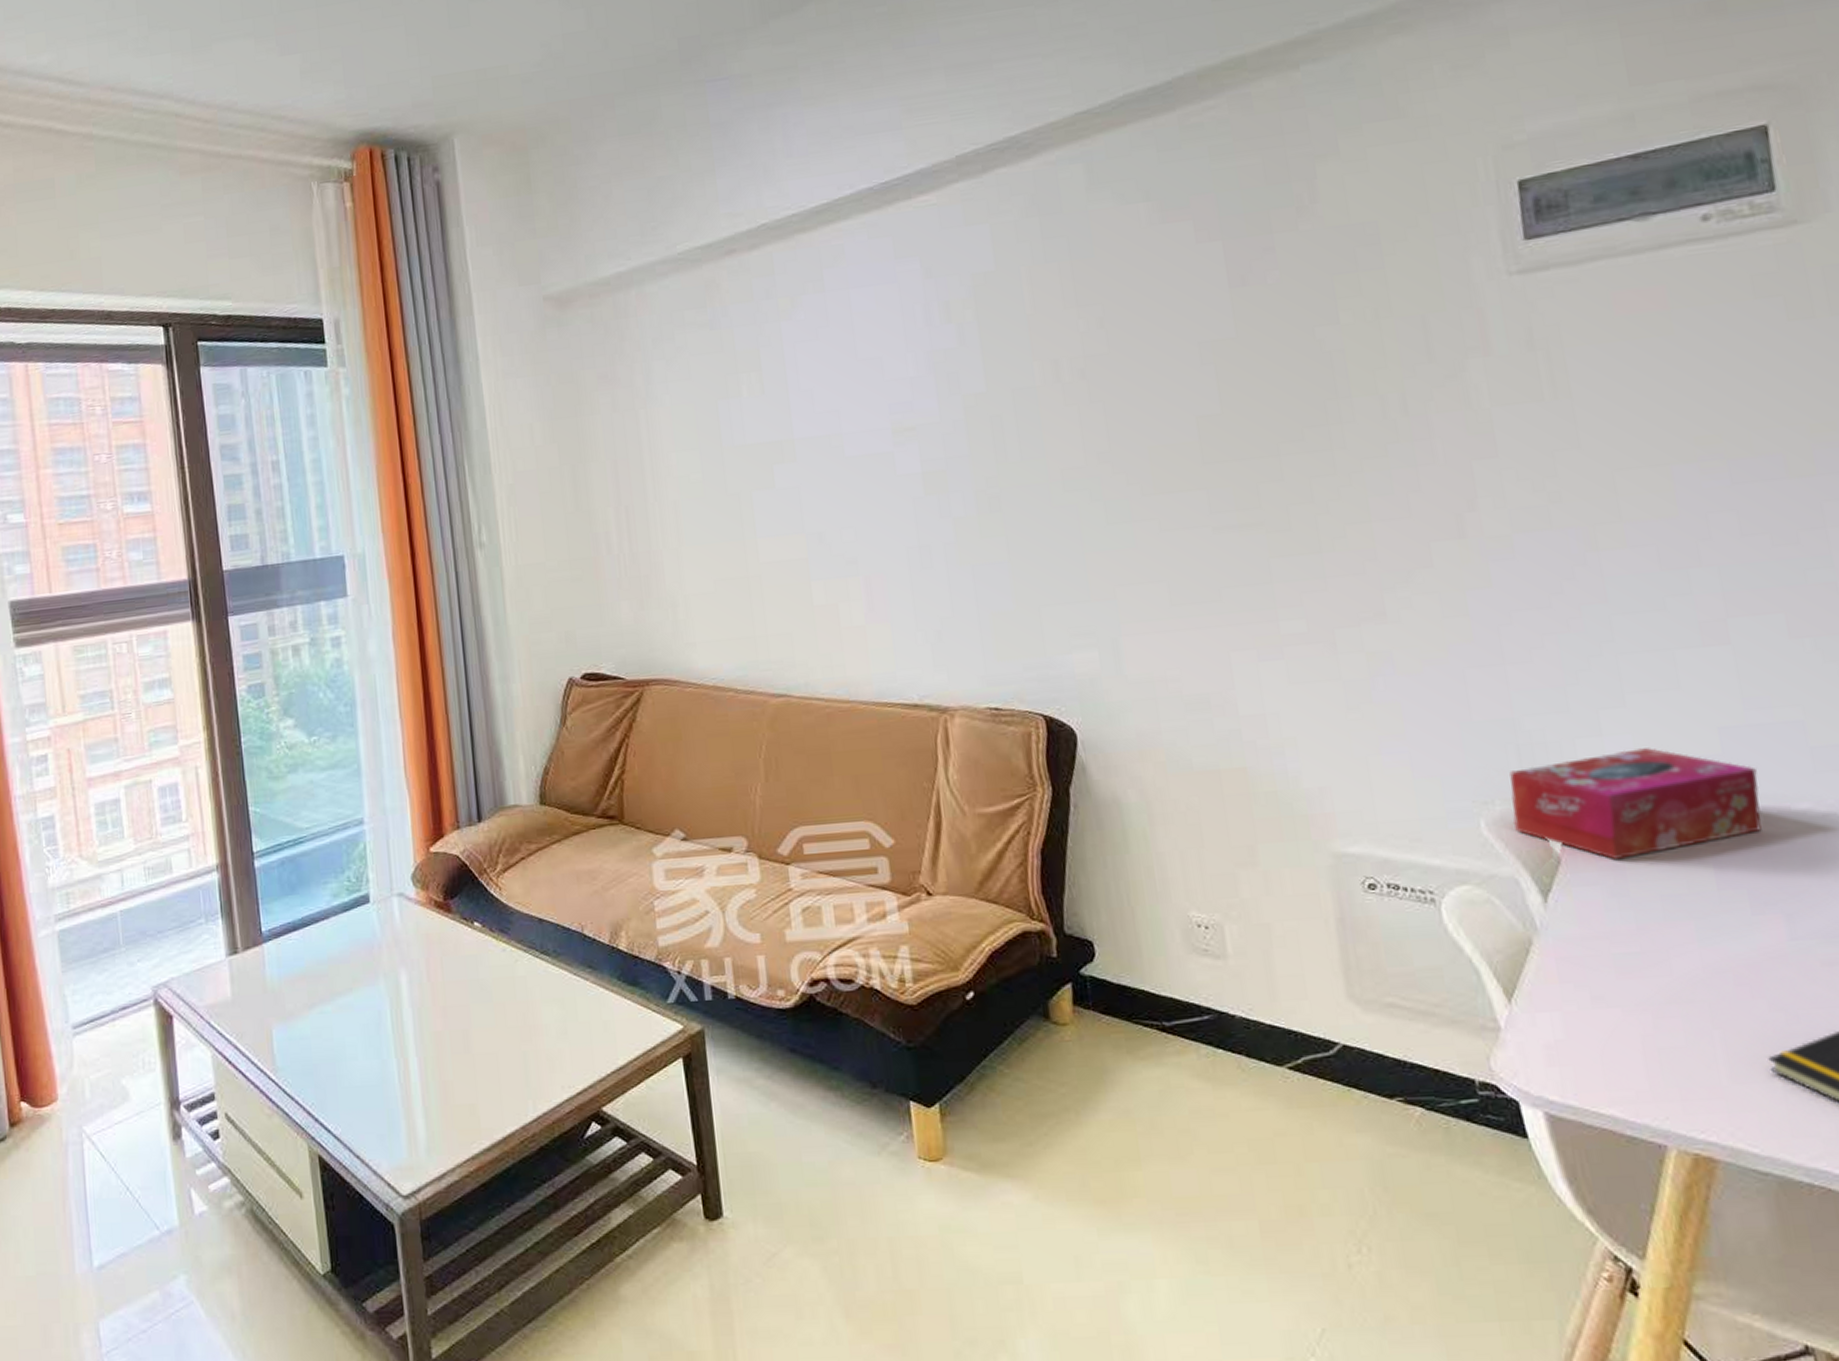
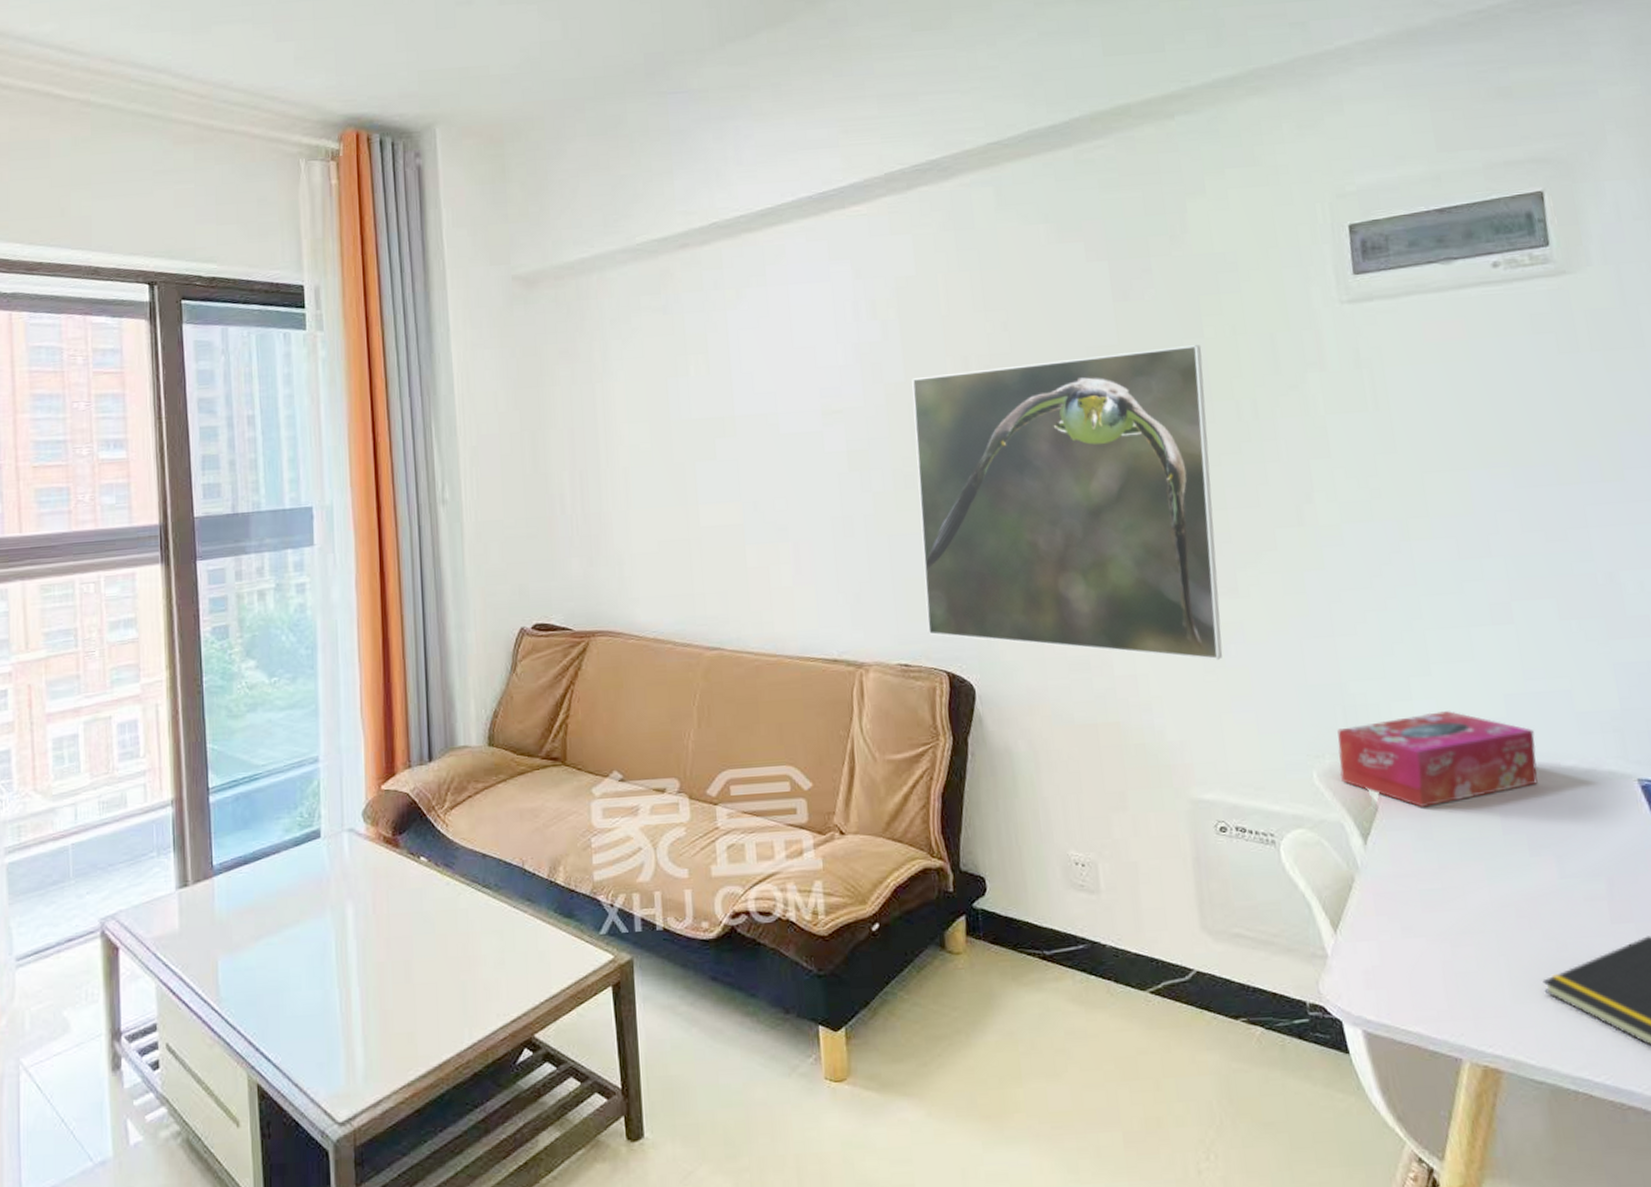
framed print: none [994,333,1369,695] -> present [912,345,1223,660]

